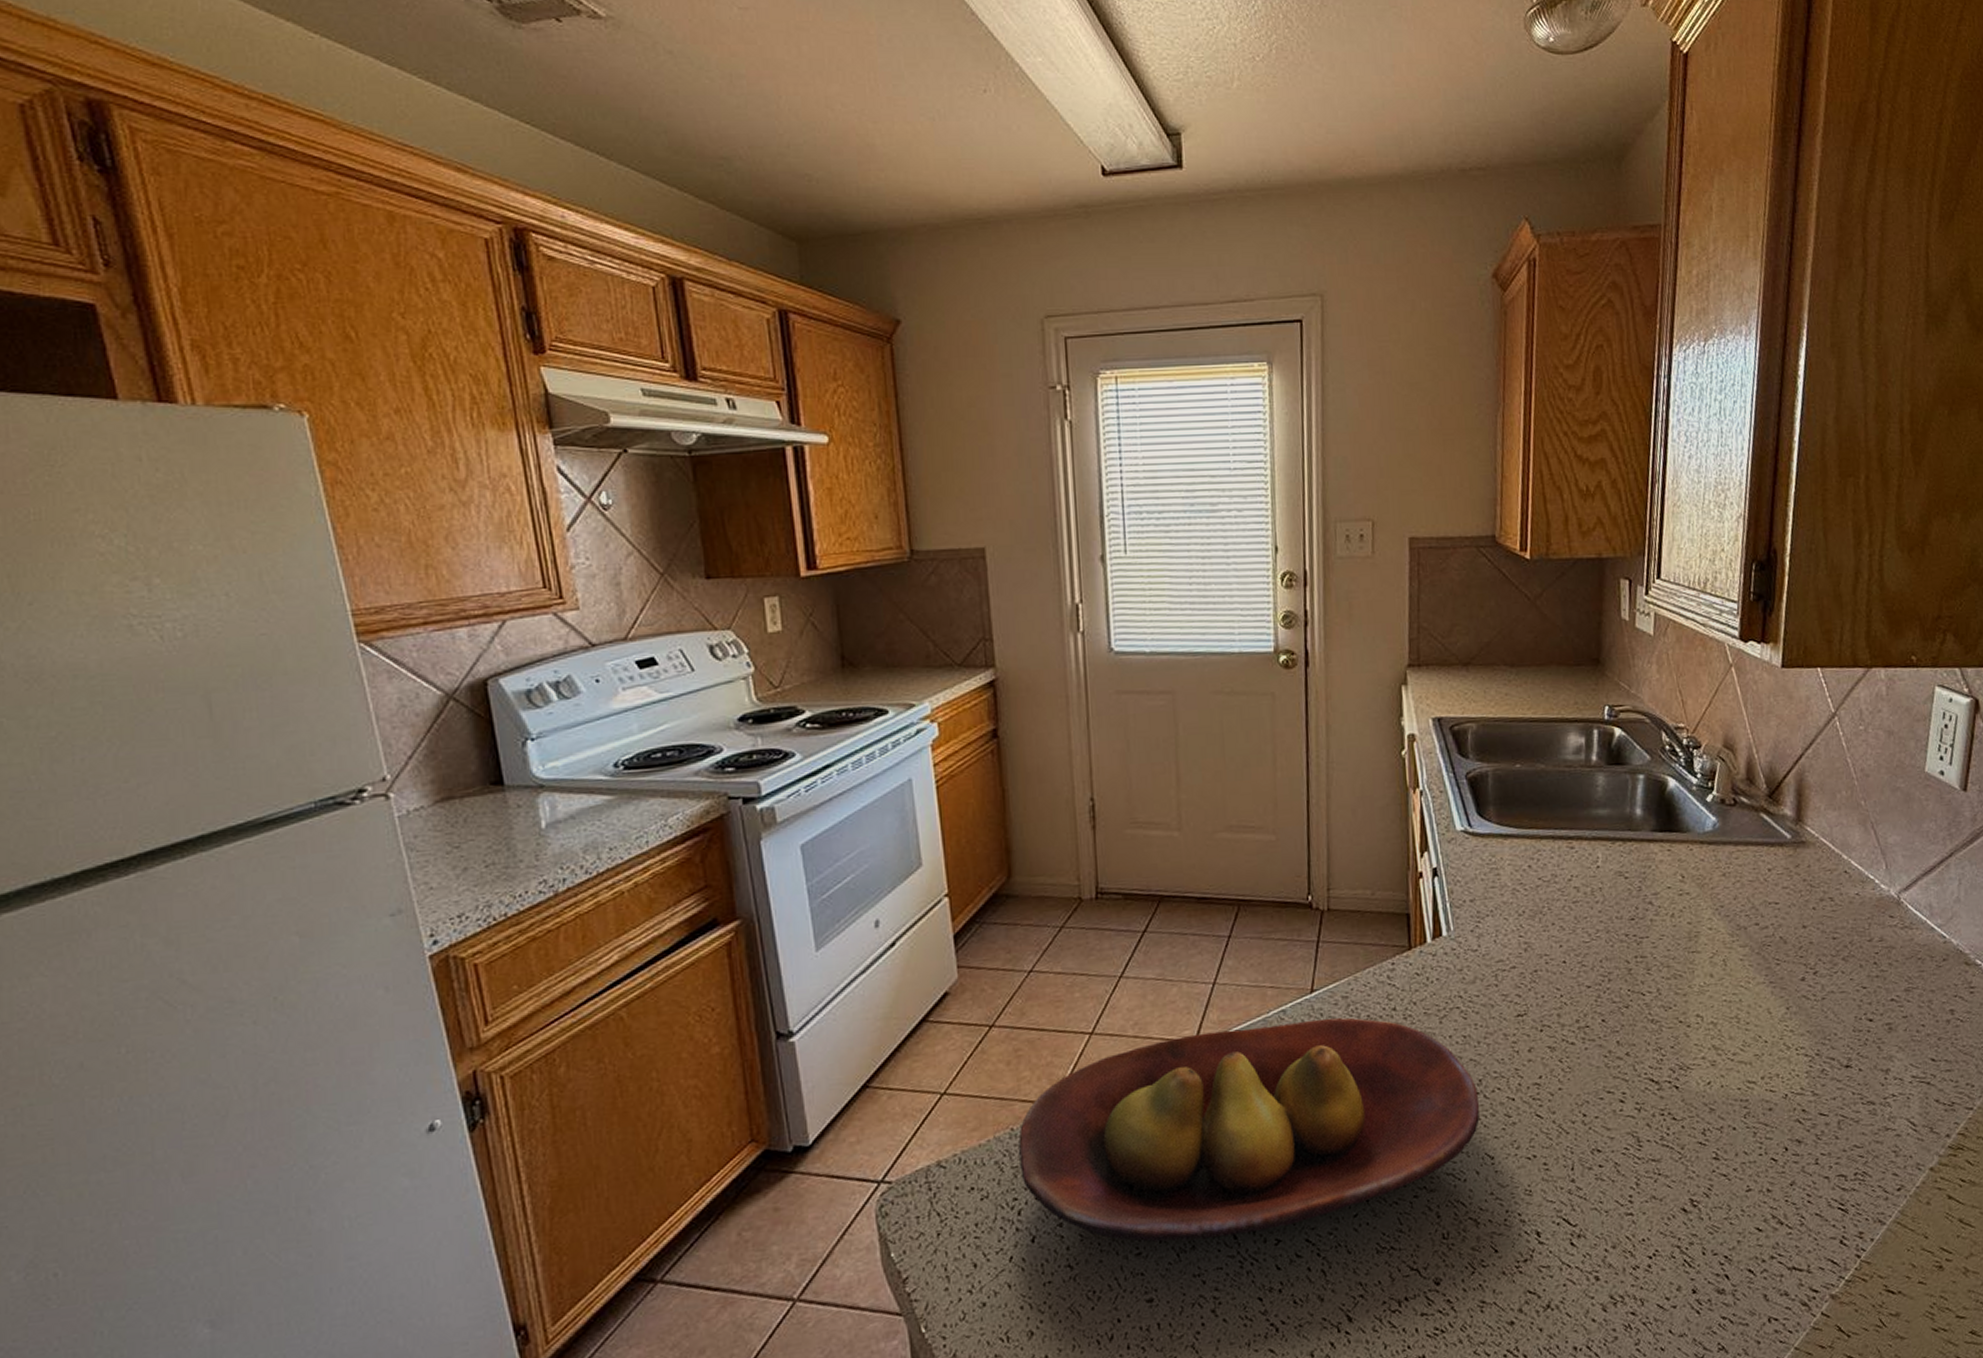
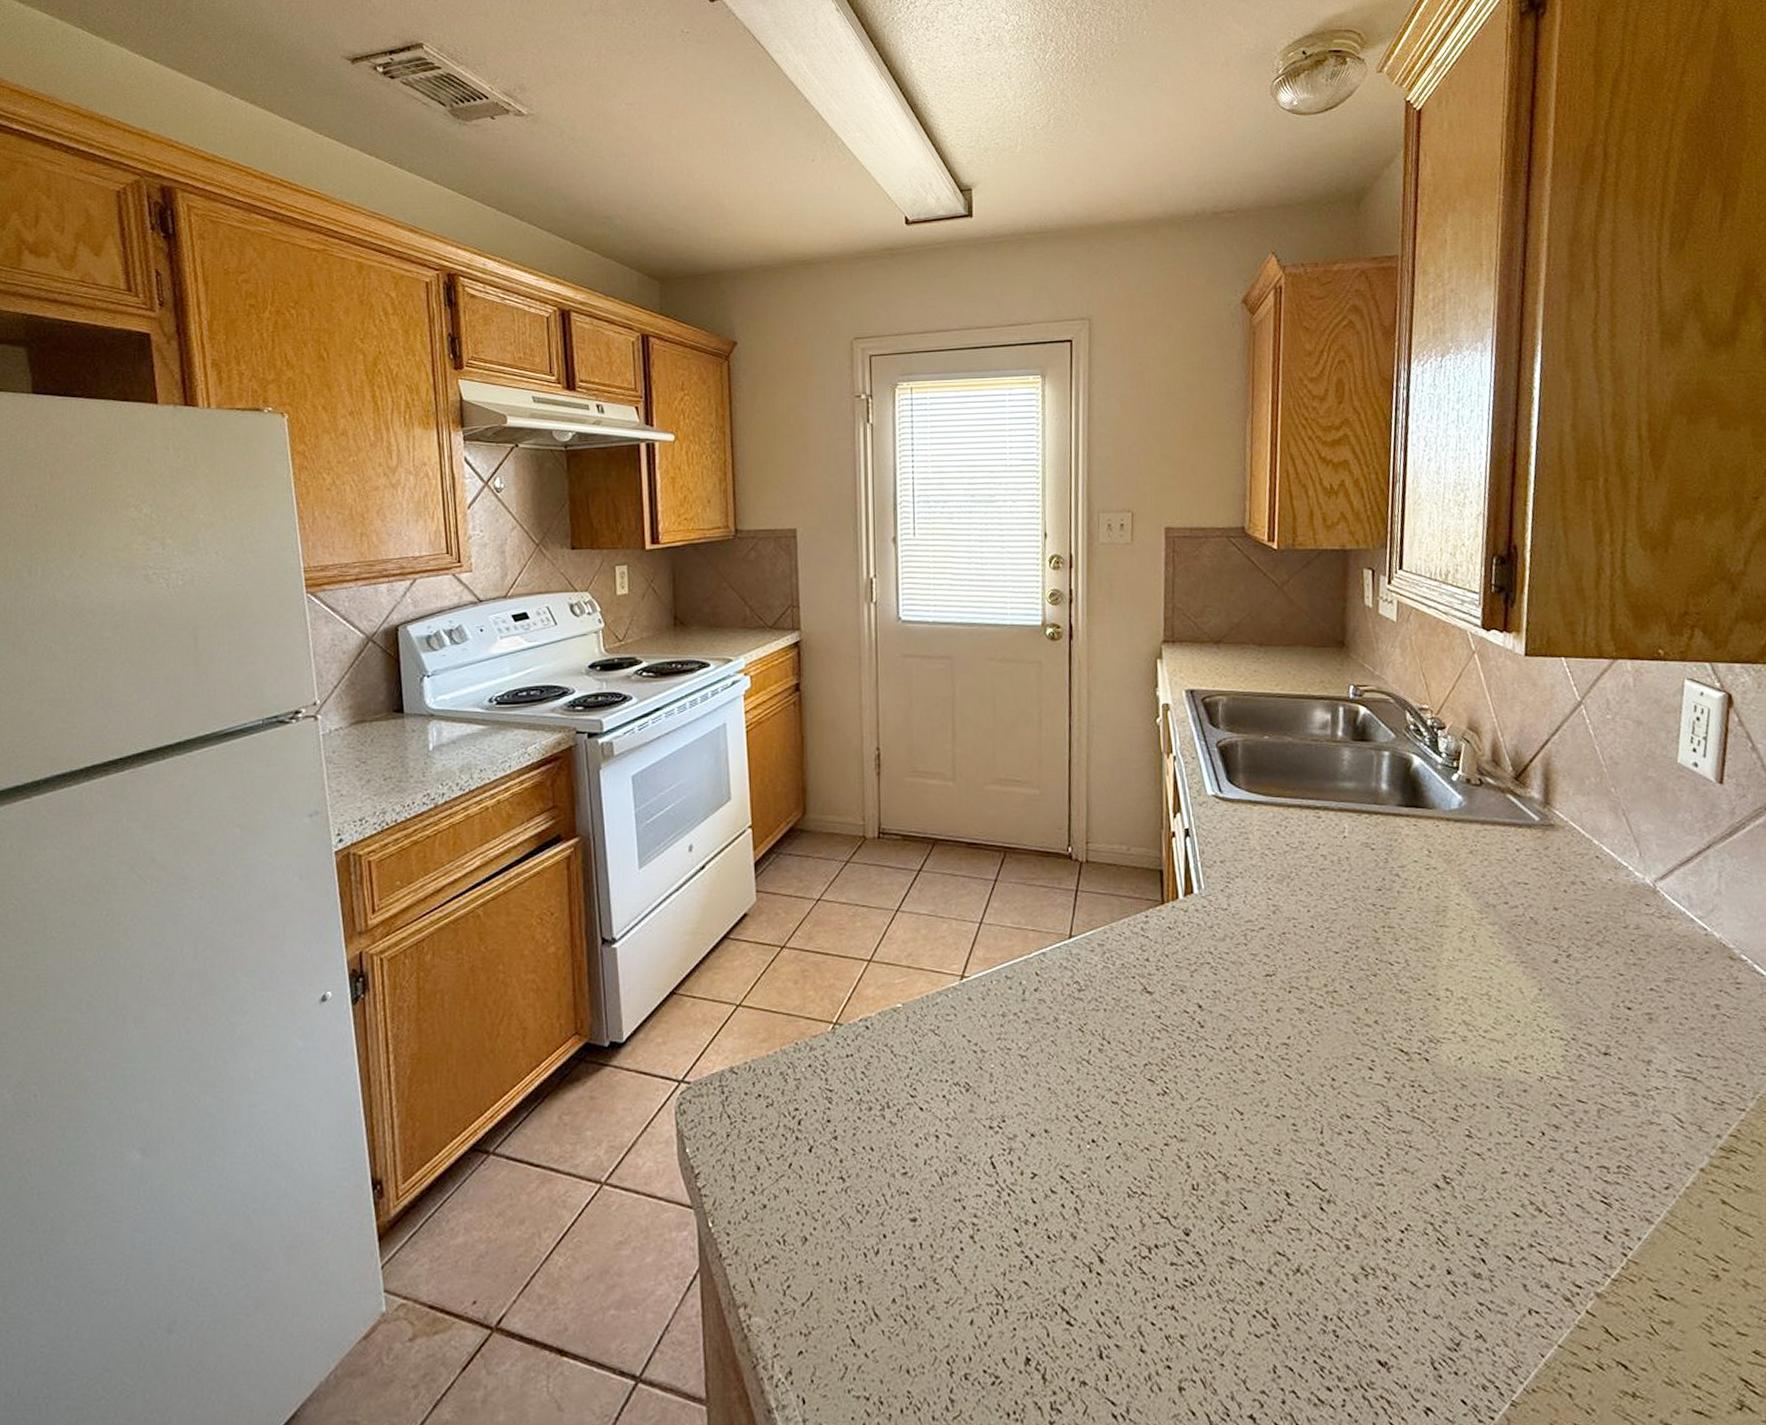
fruit bowl: present [1018,1017,1480,1242] -> none [802,963,1230,1166]

